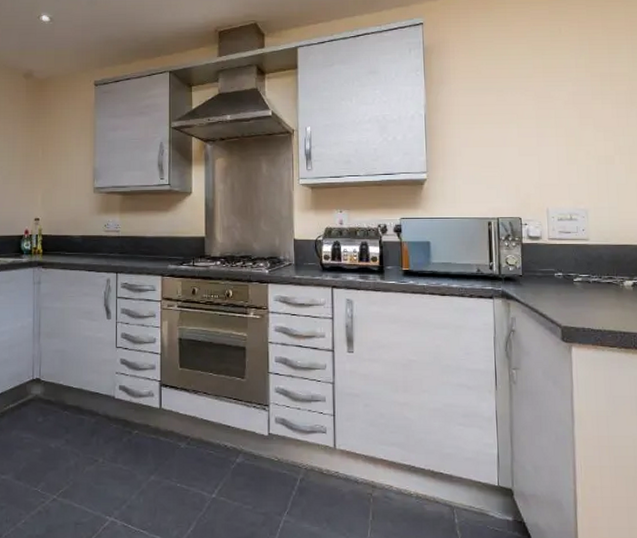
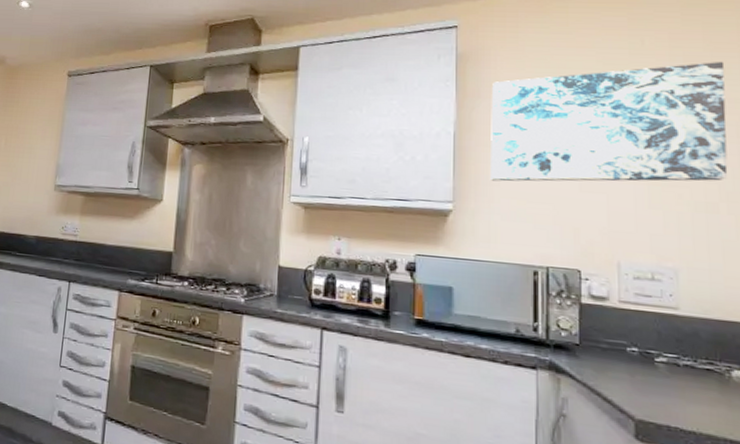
wall art: none [451,43,620,152] -> present [491,61,728,182]

